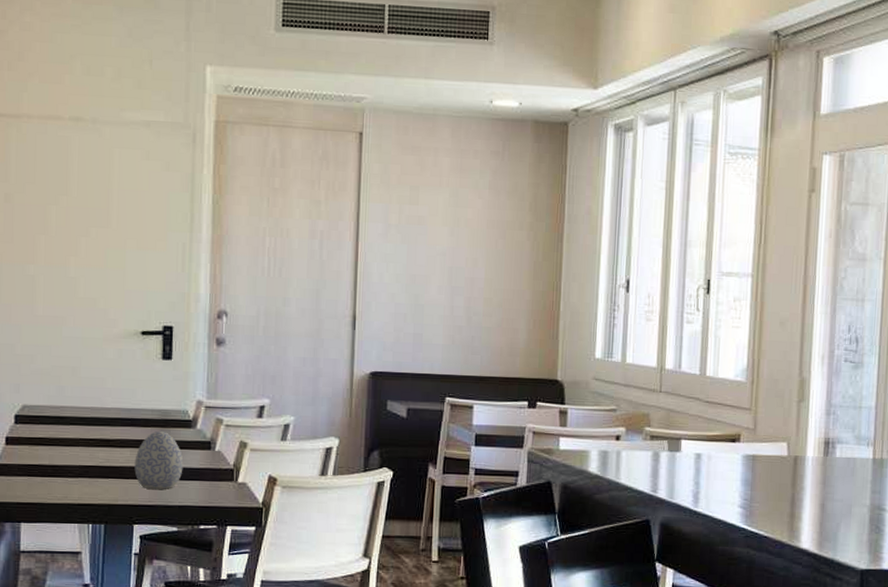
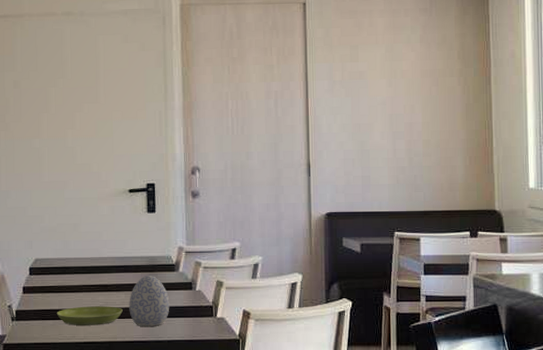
saucer: none [46,462,127,485] -> present [56,306,123,325]

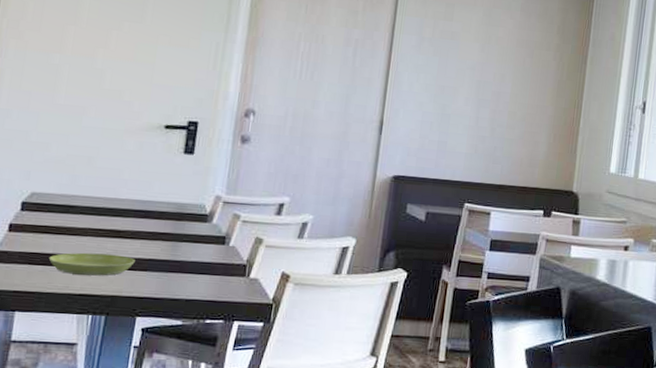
decorative egg: present [129,275,170,326] -> none [143,223,196,283]

